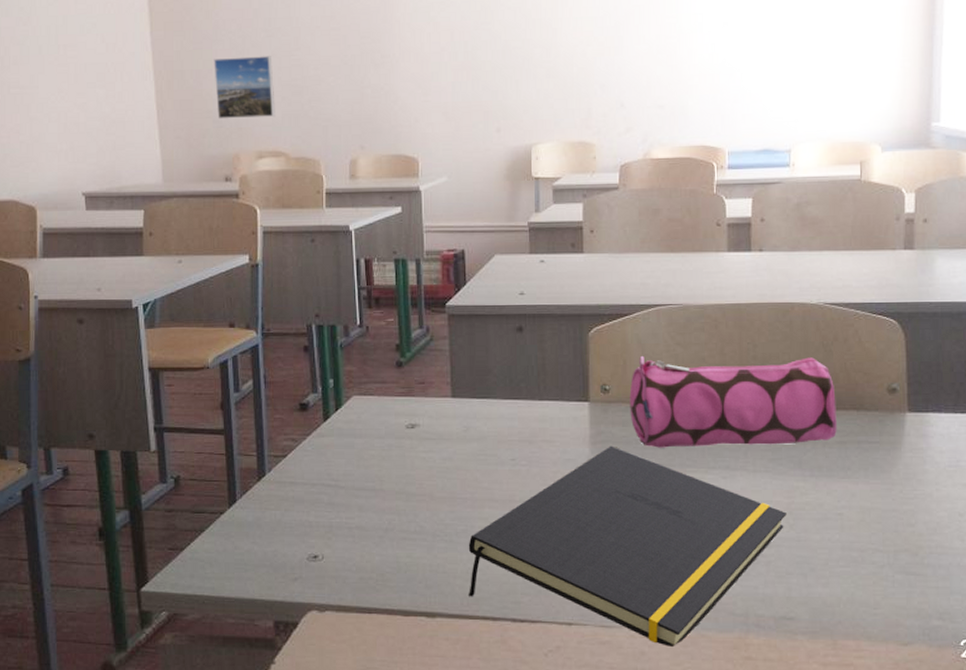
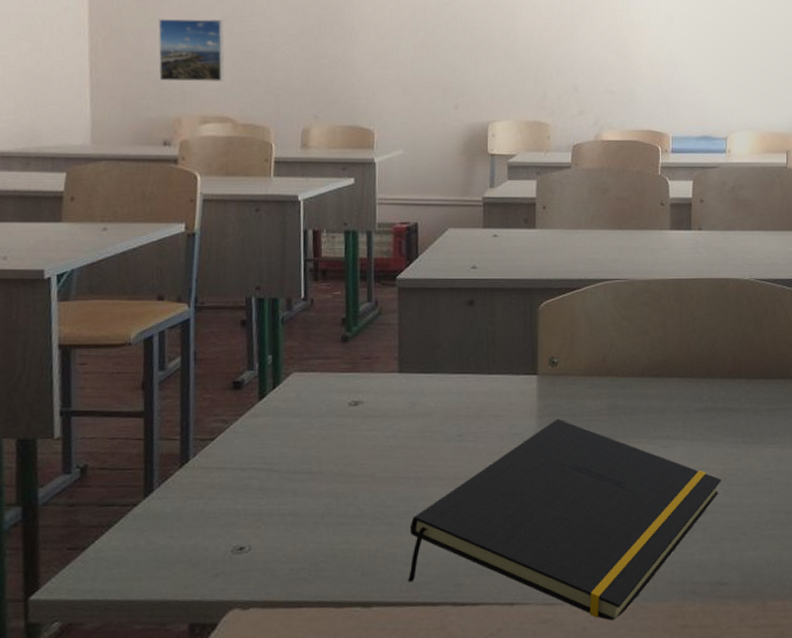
pencil case: present [629,356,837,448] -> none [577,330,766,420]

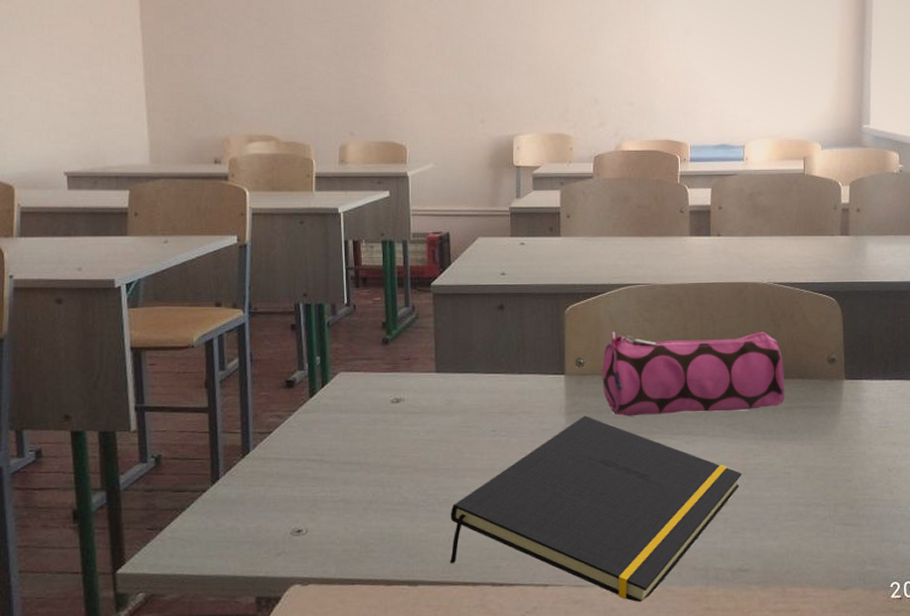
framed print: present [158,18,225,82] -> none [205,44,267,103]
pencil case: none [577,330,766,420] -> present [602,332,785,417]

